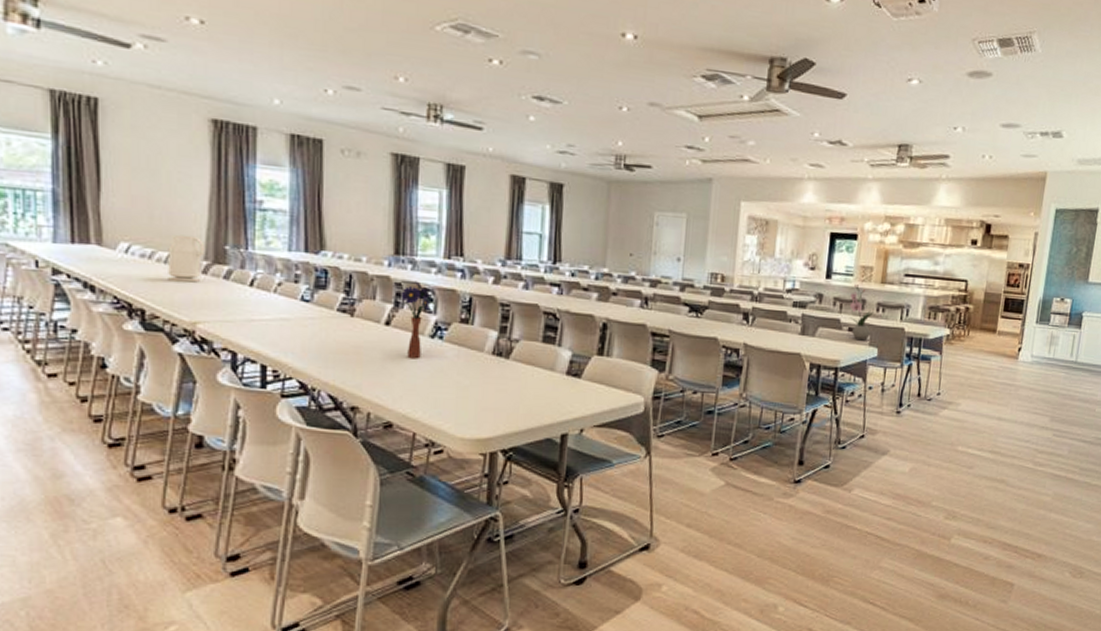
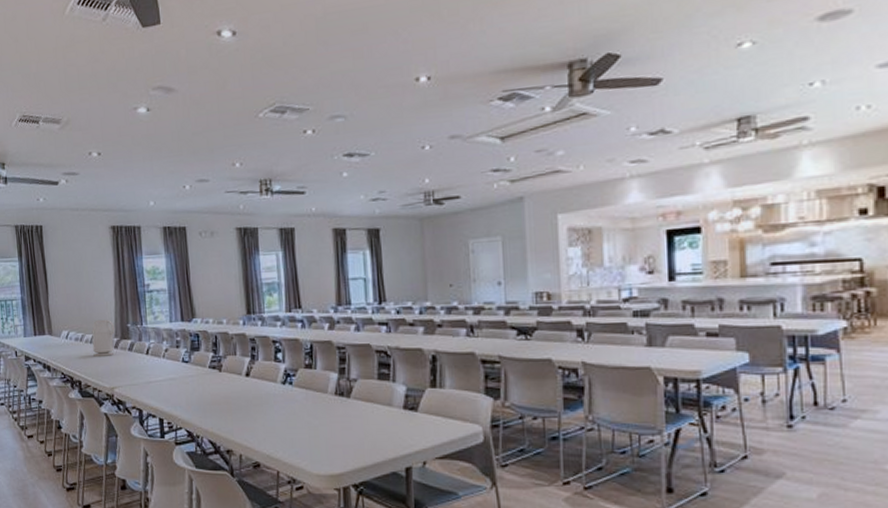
flower arrangement: present [401,281,435,359] -> none [255,335,282,405]
flower arrangement: present [849,284,874,341] -> none [703,283,737,346]

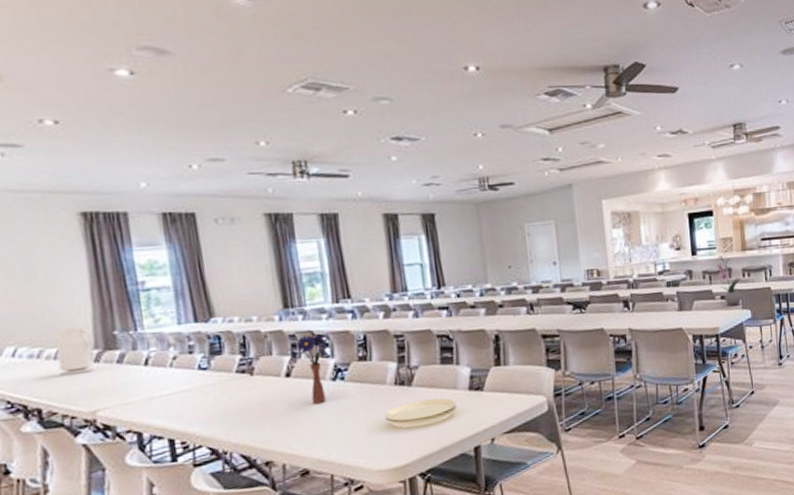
flower arrangement: none [255,335,282,405] -> present [296,329,331,405]
plate: none [324,413,391,439] -> present [384,398,457,429]
flower arrangement: none [703,283,737,346] -> present [717,256,742,306]

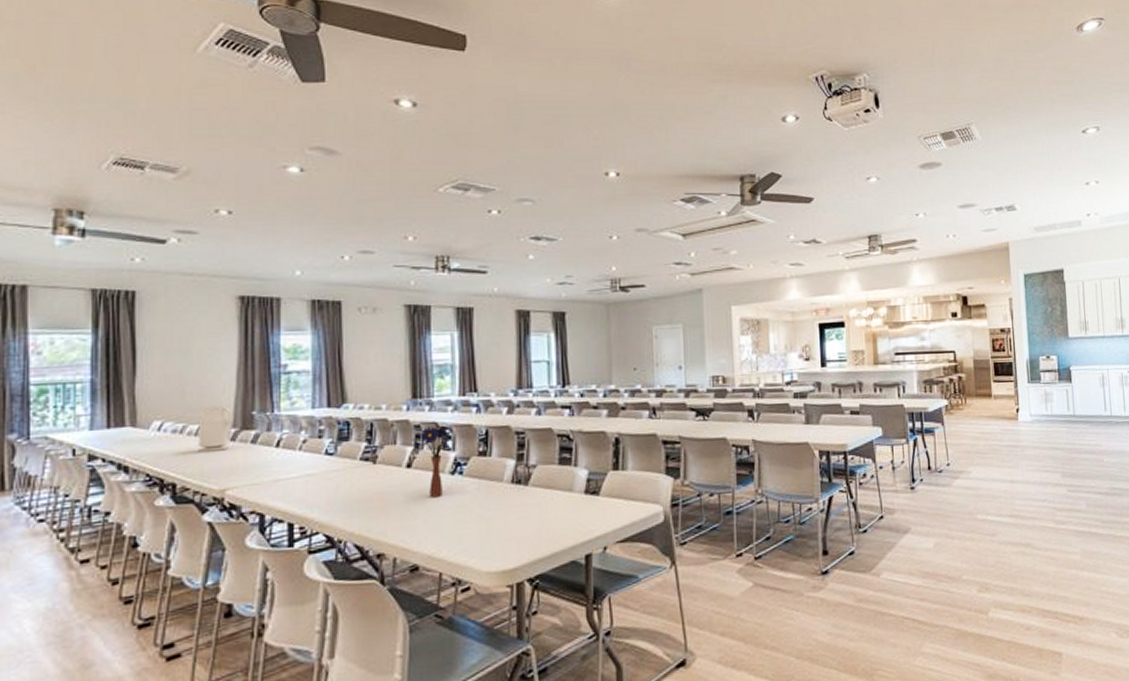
plate: present [384,398,457,429] -> none [498,500,571,530]
flower arrangement: present [717,256,742,306] -> none [847,369,873,422]

